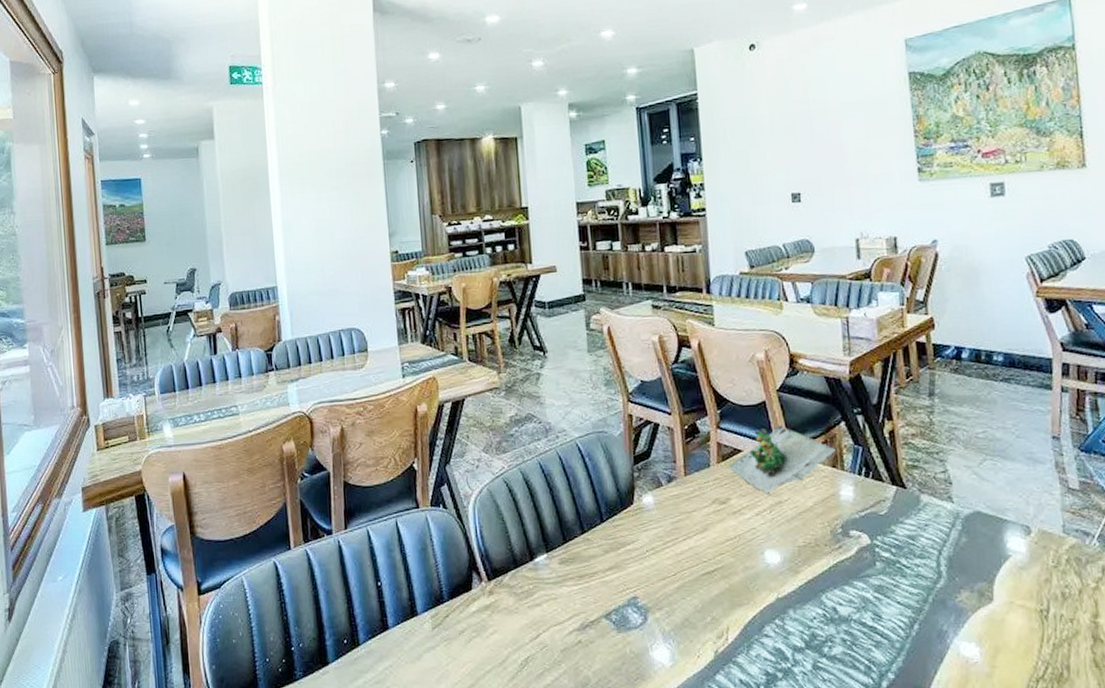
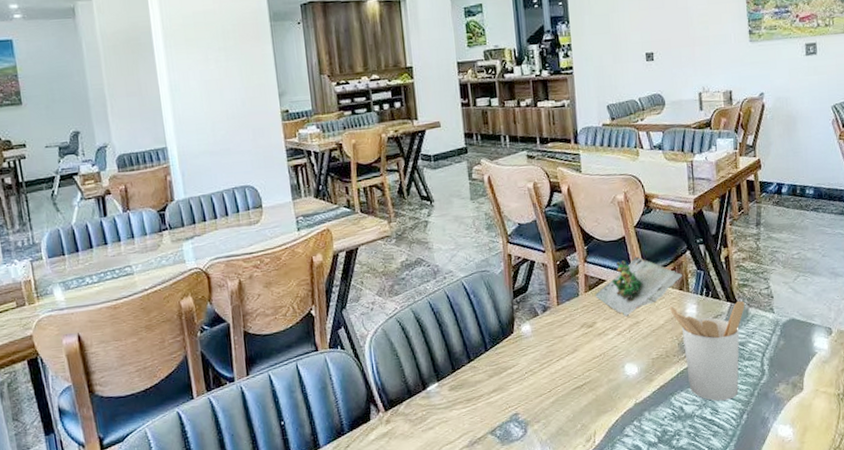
utensil holder: none [821,484,915,605] -> present [670,300,745,401]

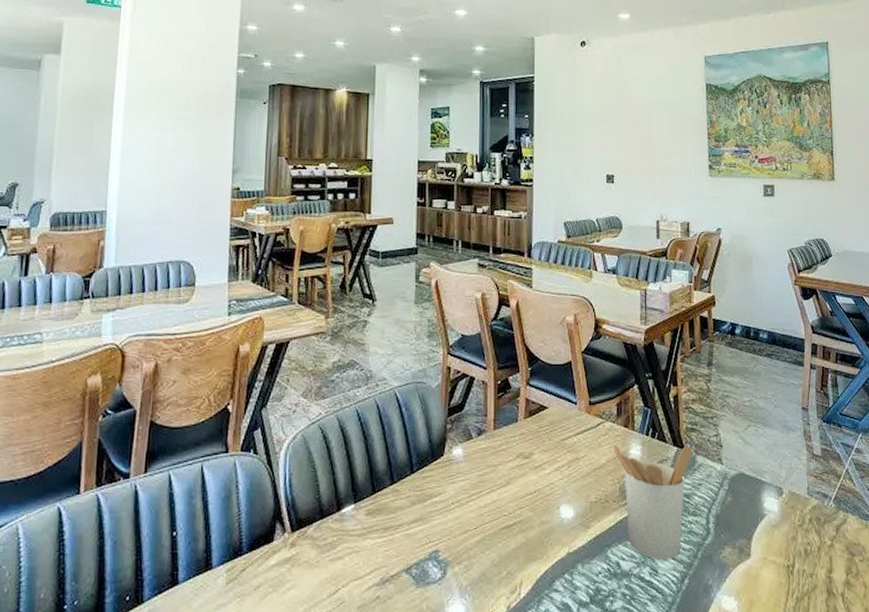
succulent plant: present [594,256,682,317] -> none [534,385,628,451]

